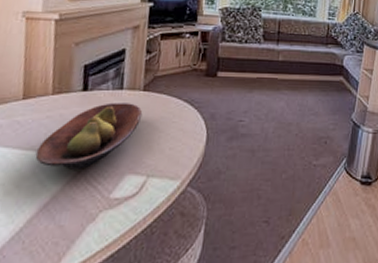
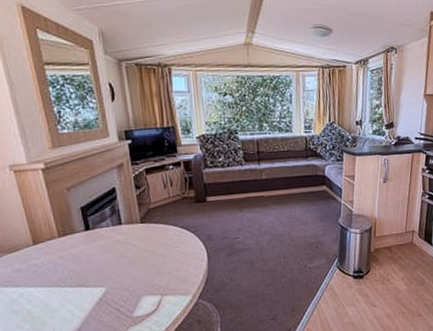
fruit bowl: present [35,102,143,170] -> none [58,235,145,298]

